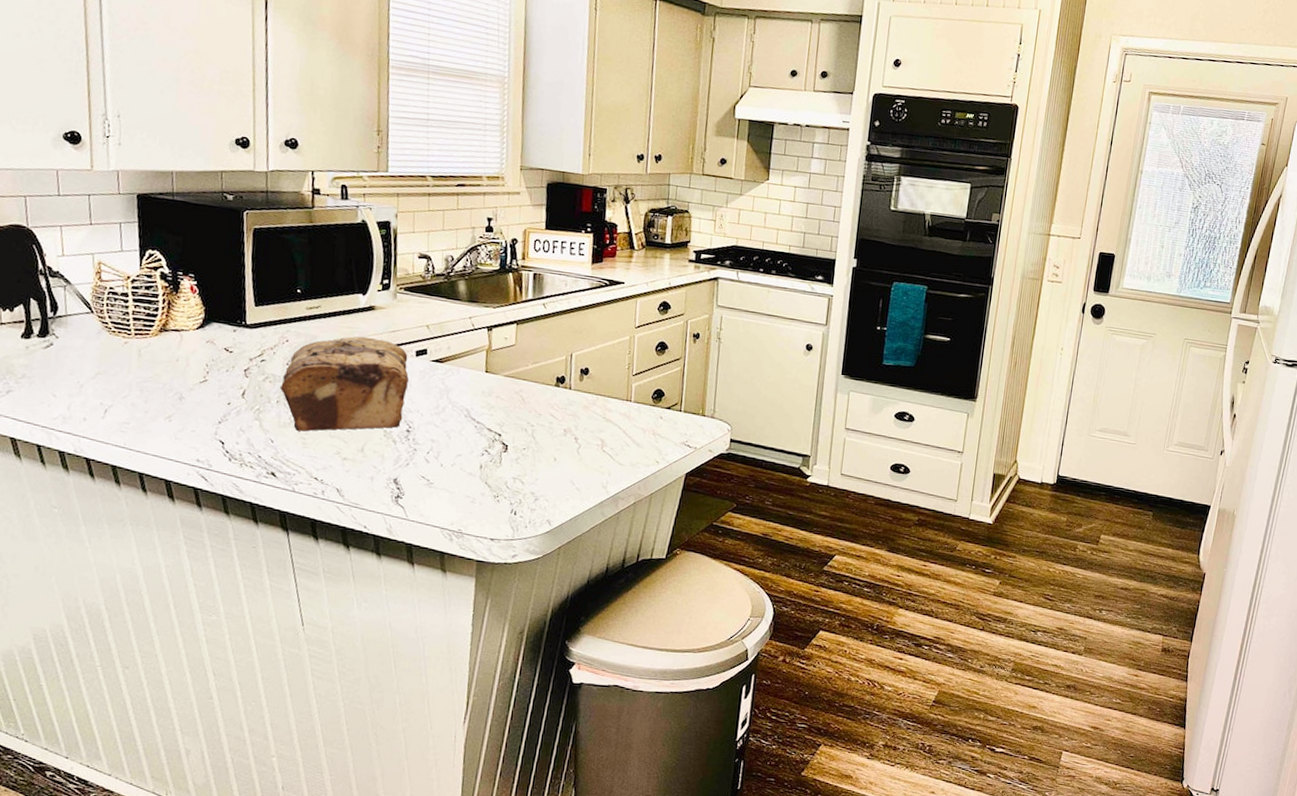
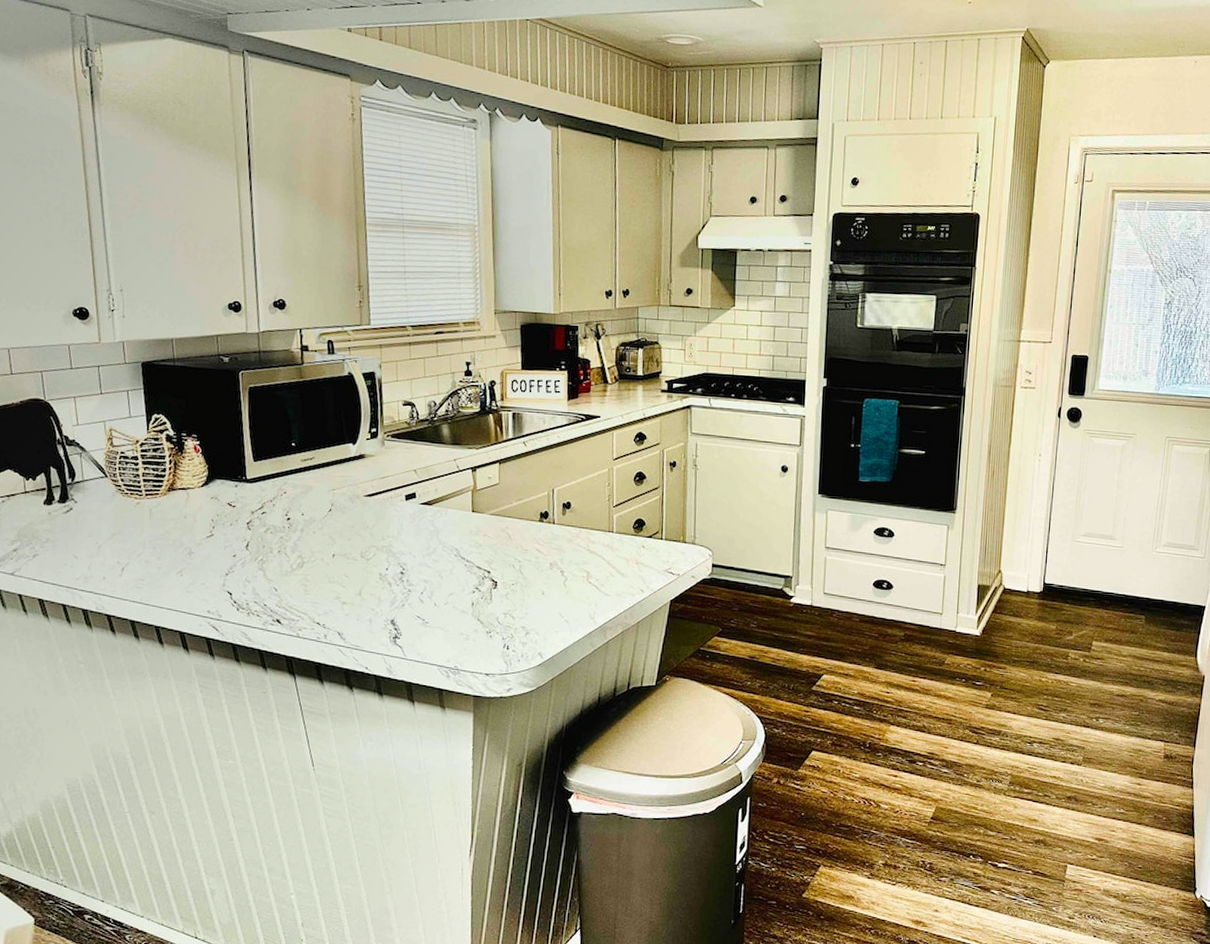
bread loaf: present [280,336,410,431] -> none [281,484,401,579]

